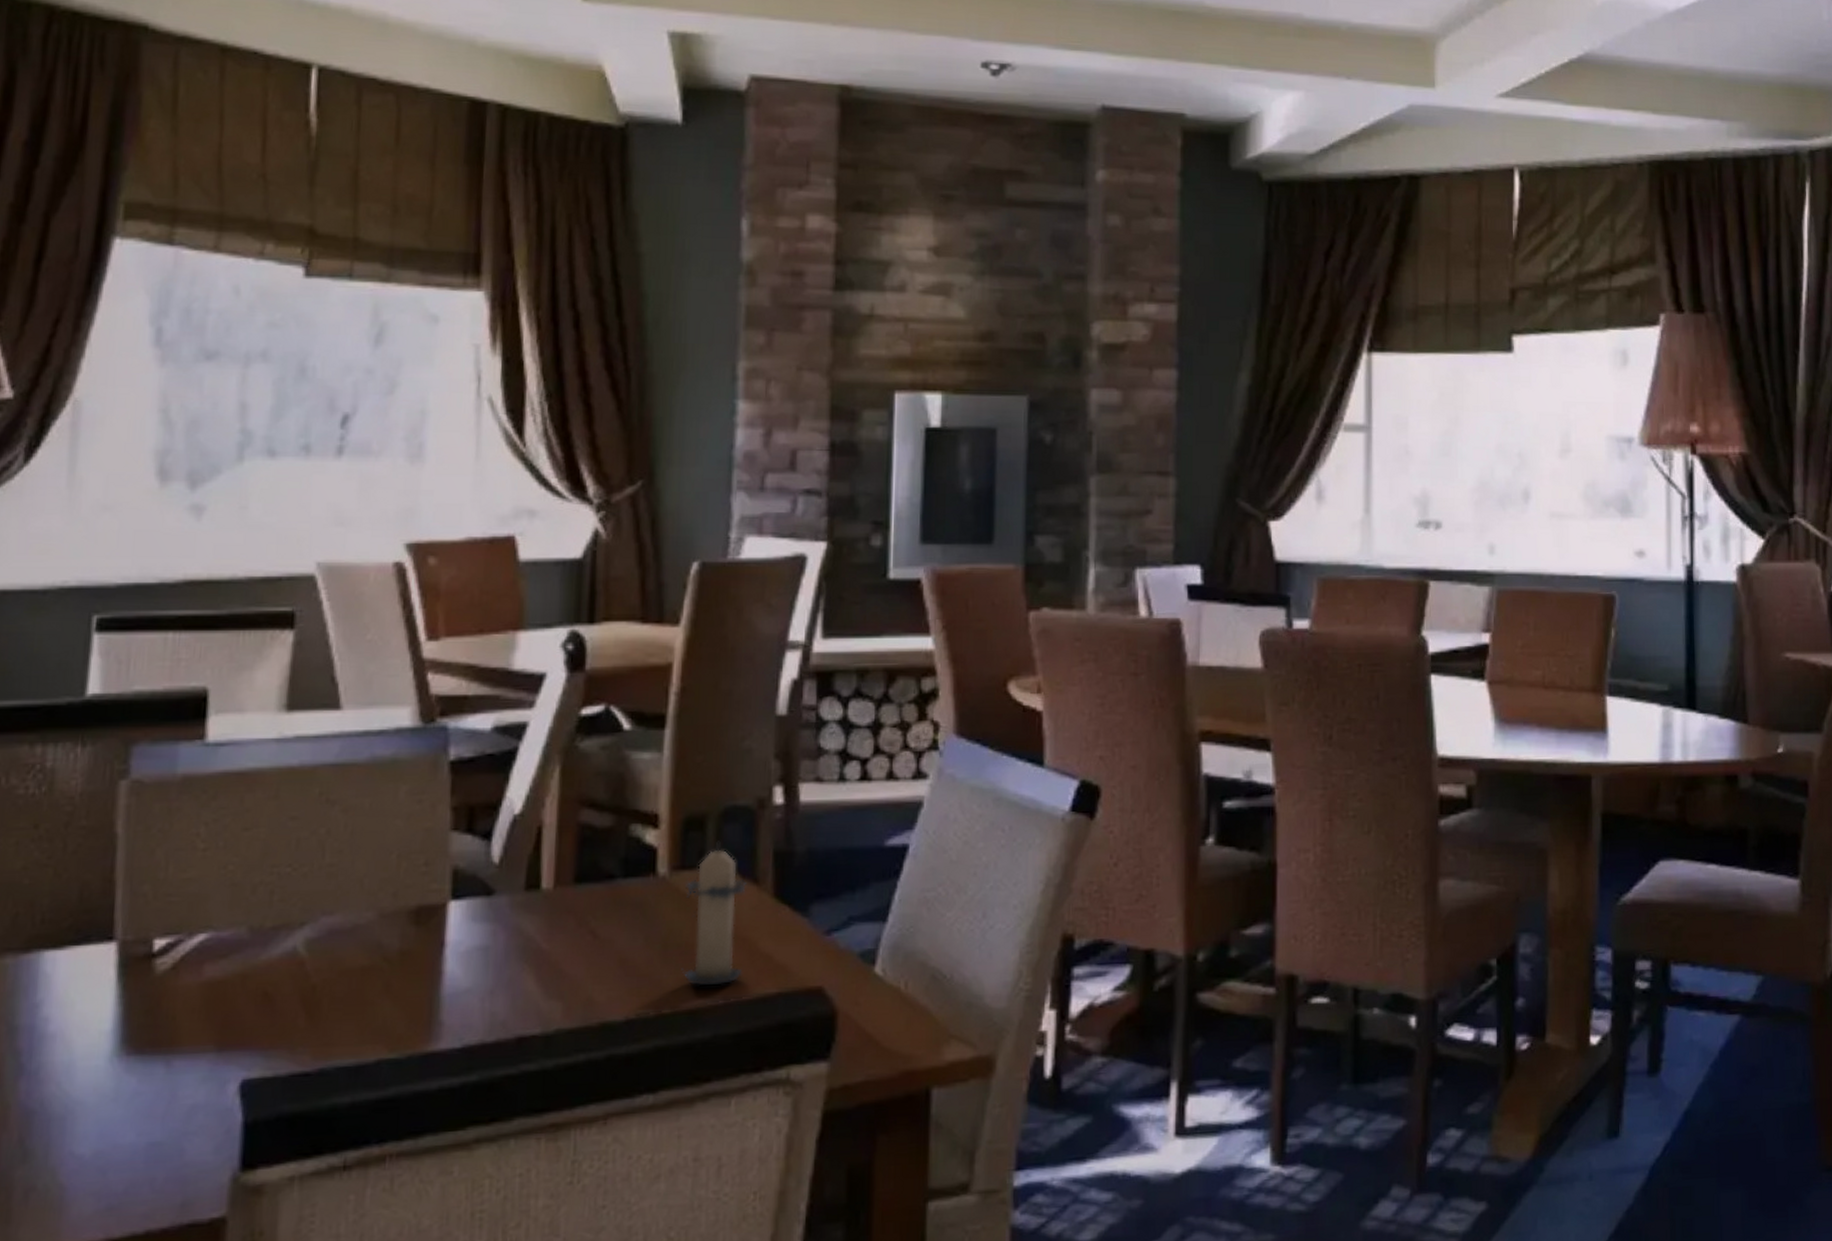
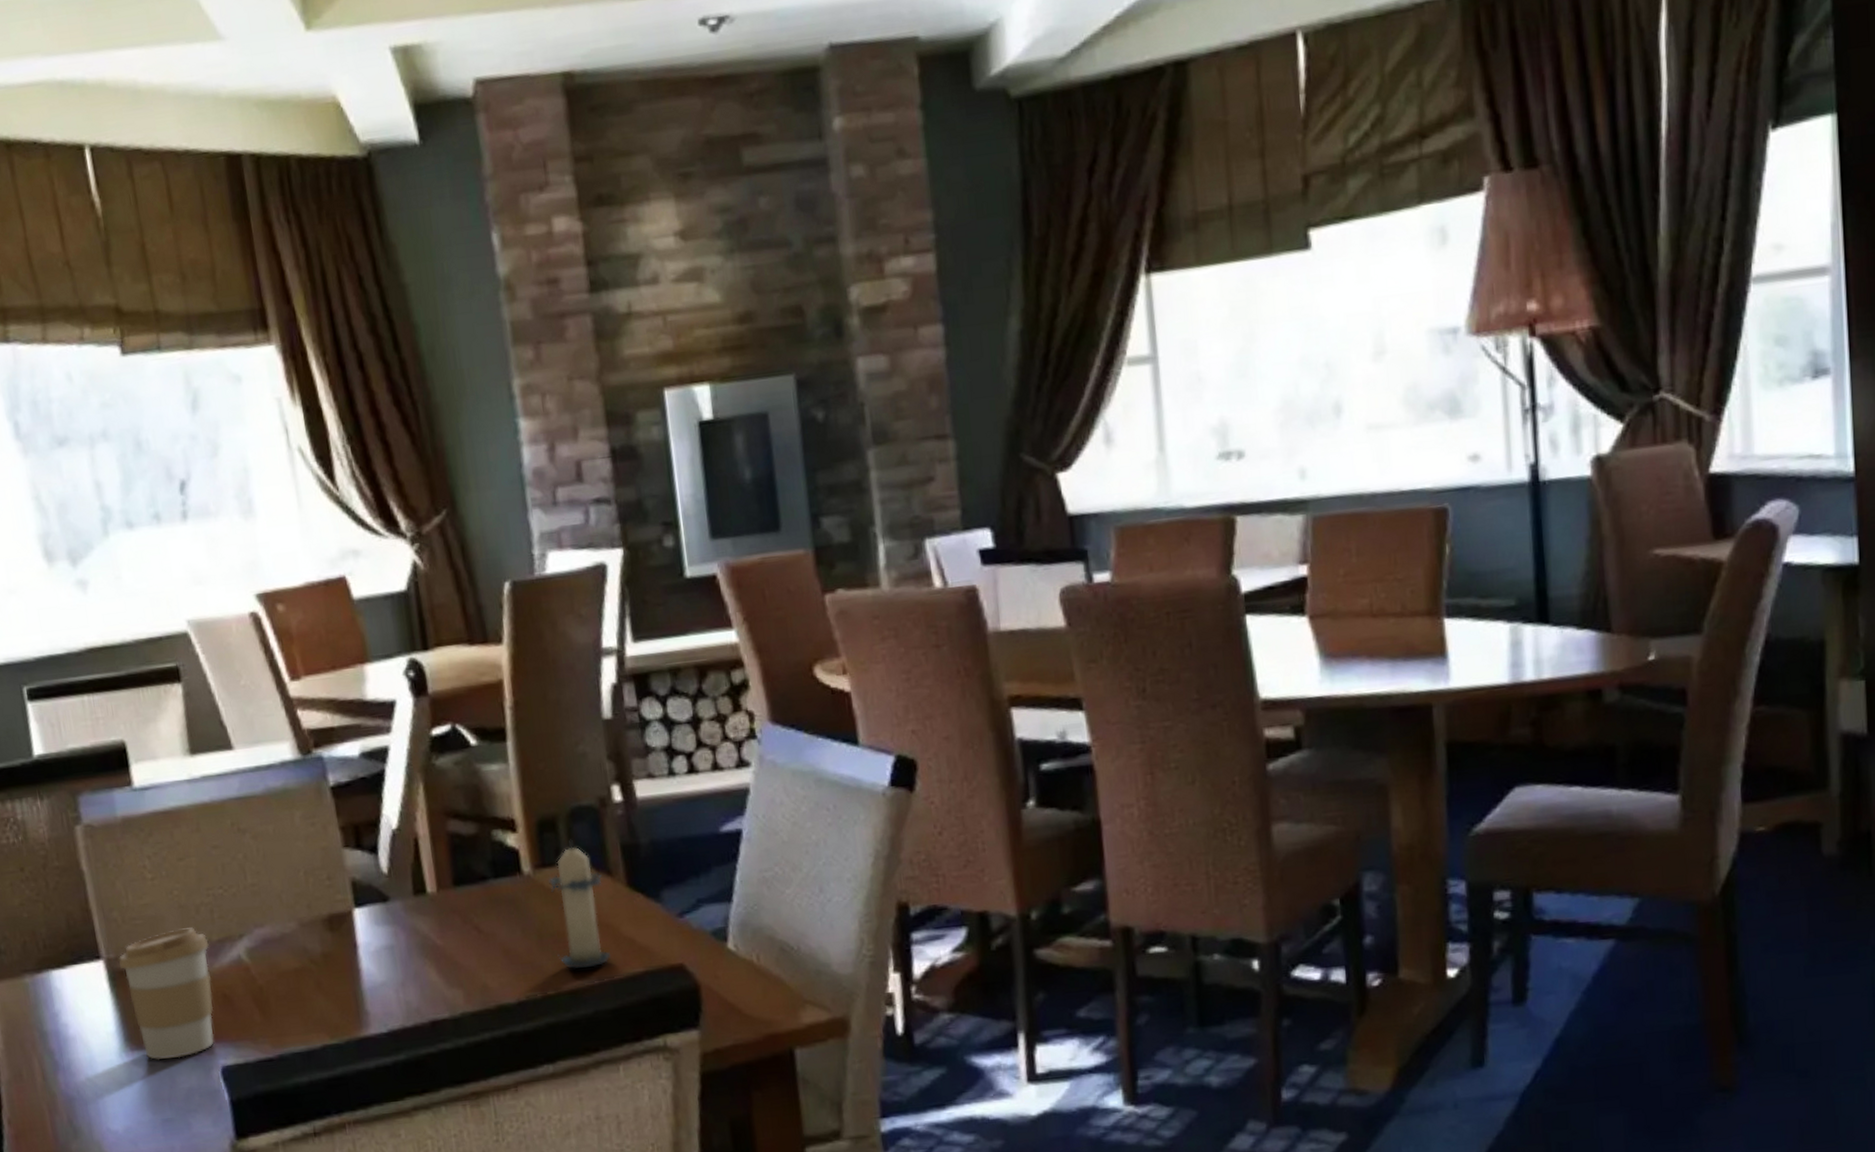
coffee cup: none [136,910,260,1069] -> present [118,927,214,1060]

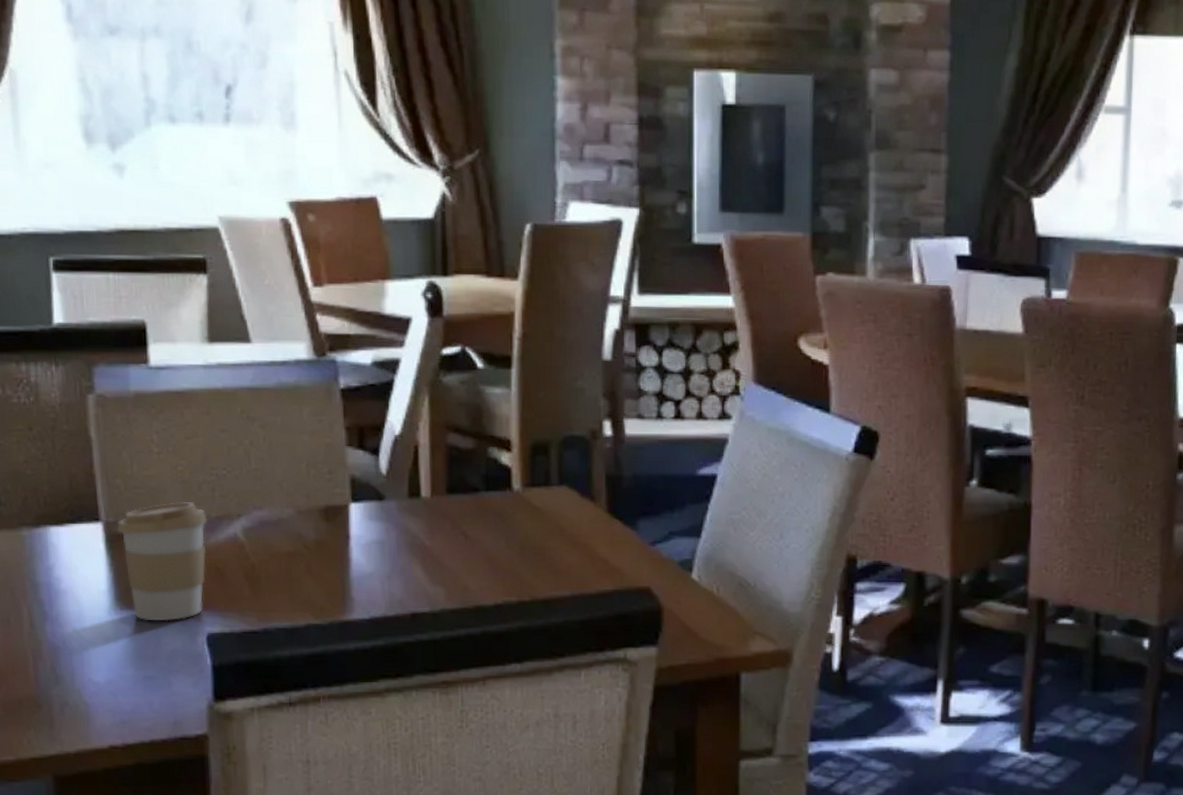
candle: present [549,839,611,970] -> none [536,464,585,582]

